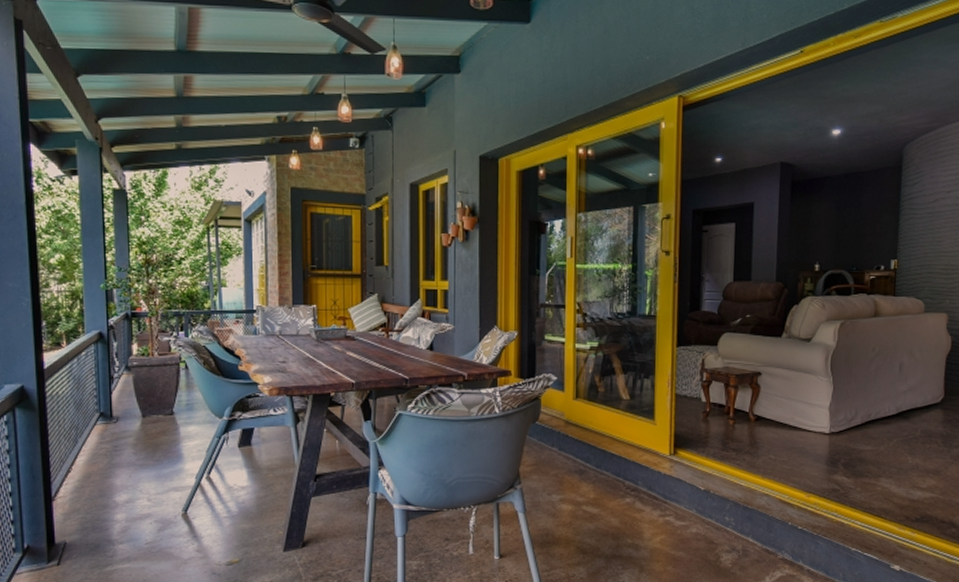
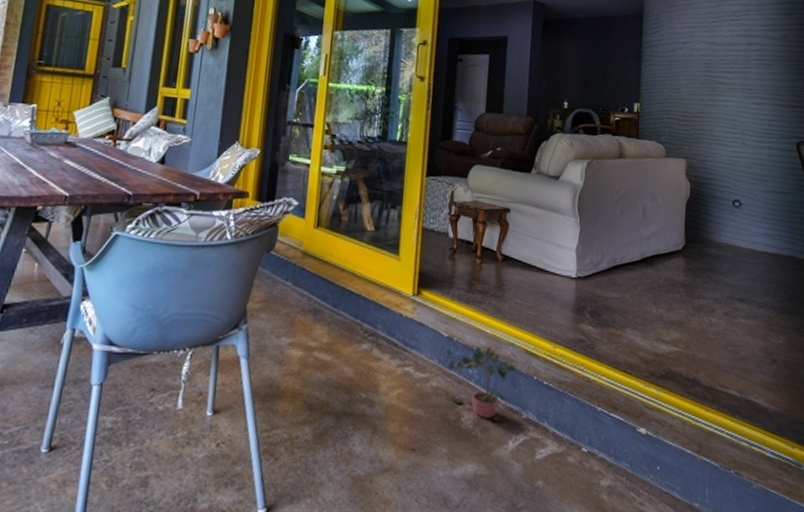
potted plant: none [702,497,772,561] -> present [444,346,517,421]

